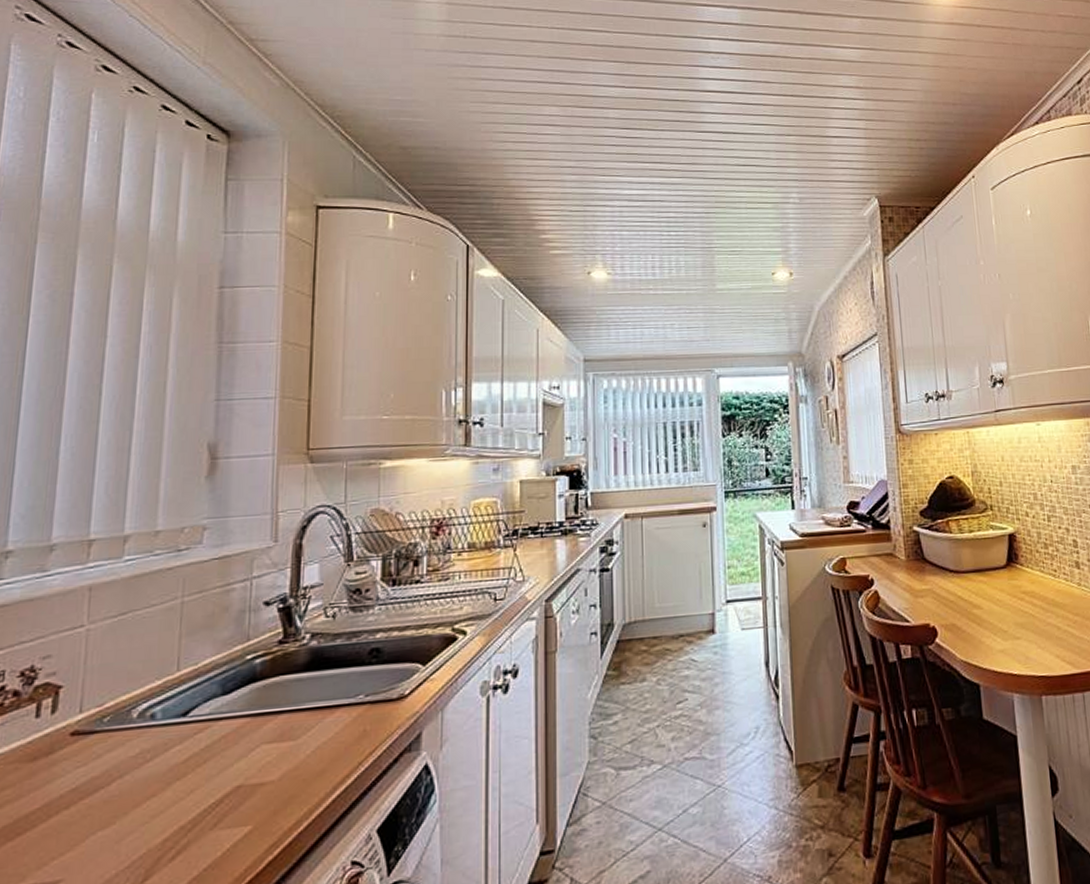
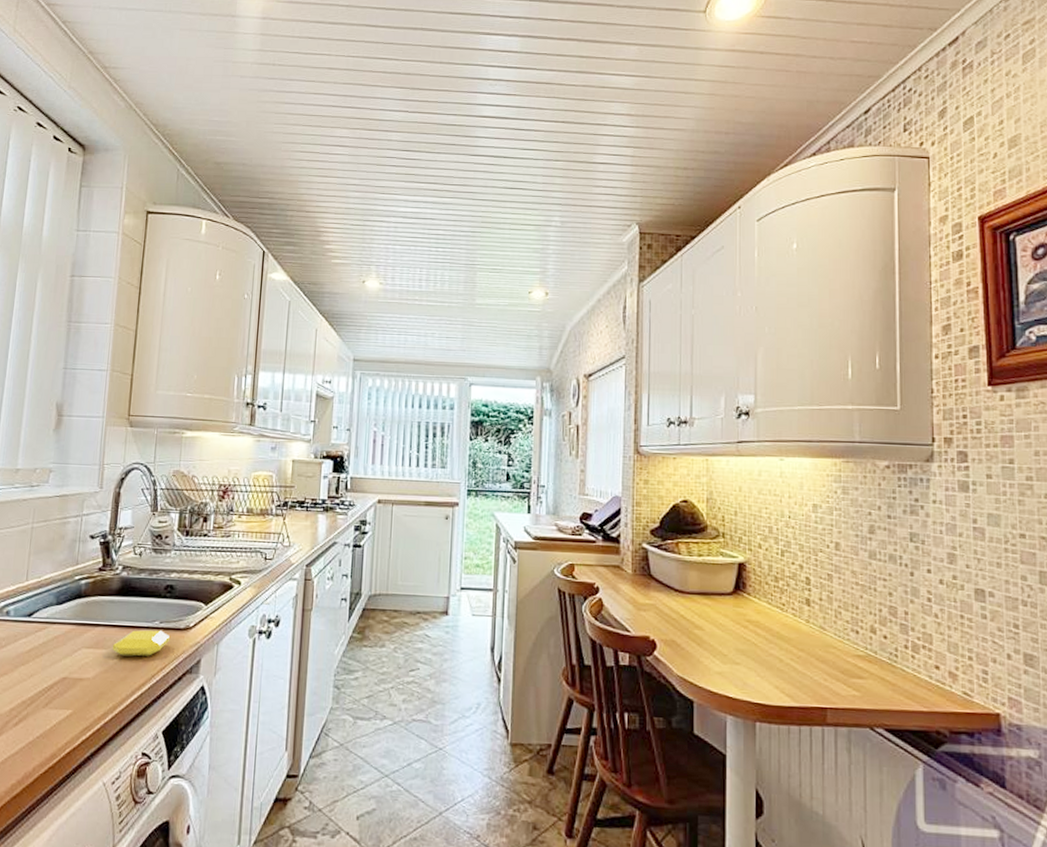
soap bar: none [302,705,380,745] -> present [112,630,171,657]

